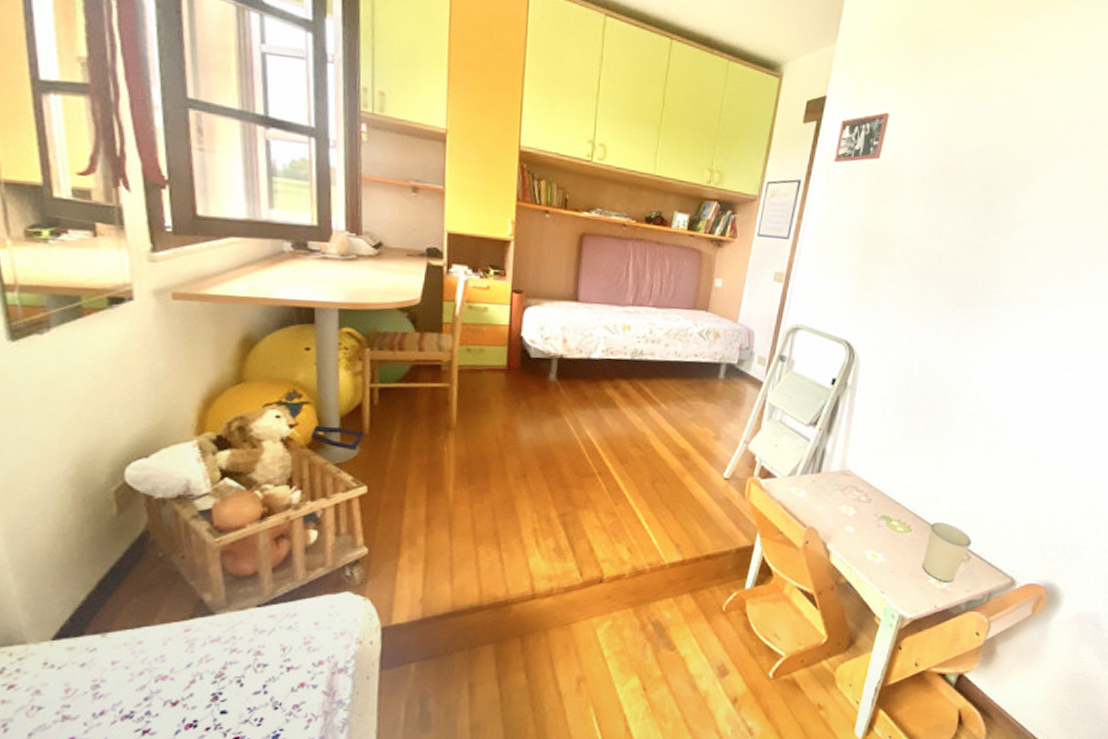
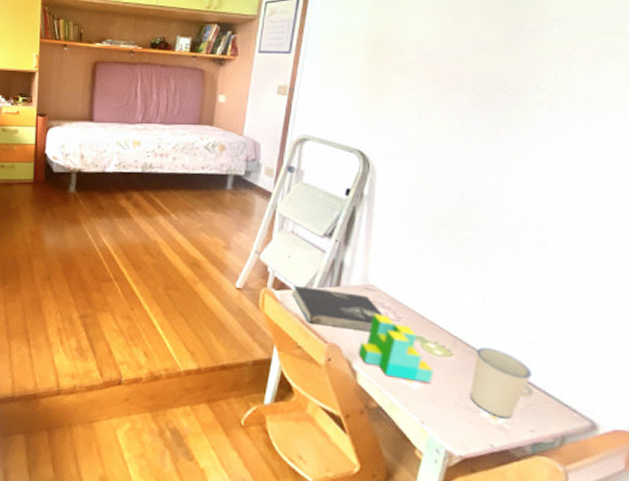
book: none [777,473,856,515] -> present [292,285,383,332]
toy blocks: none [832,497,895,558] -> present [358,314,433,384]

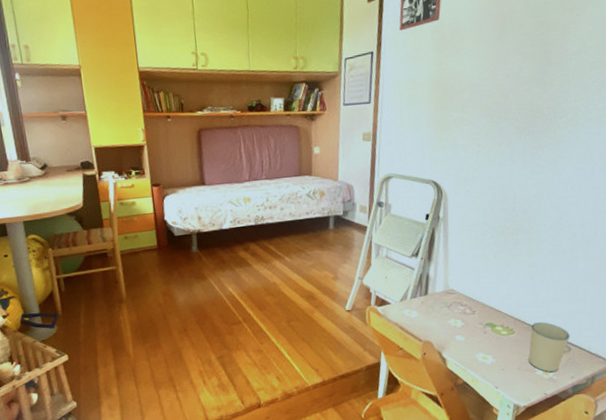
book: present [292,285,383,332] -> none [391,298,462,328]
toy blocks: present [358,314,433,384] -> none [446,311,502,359]

